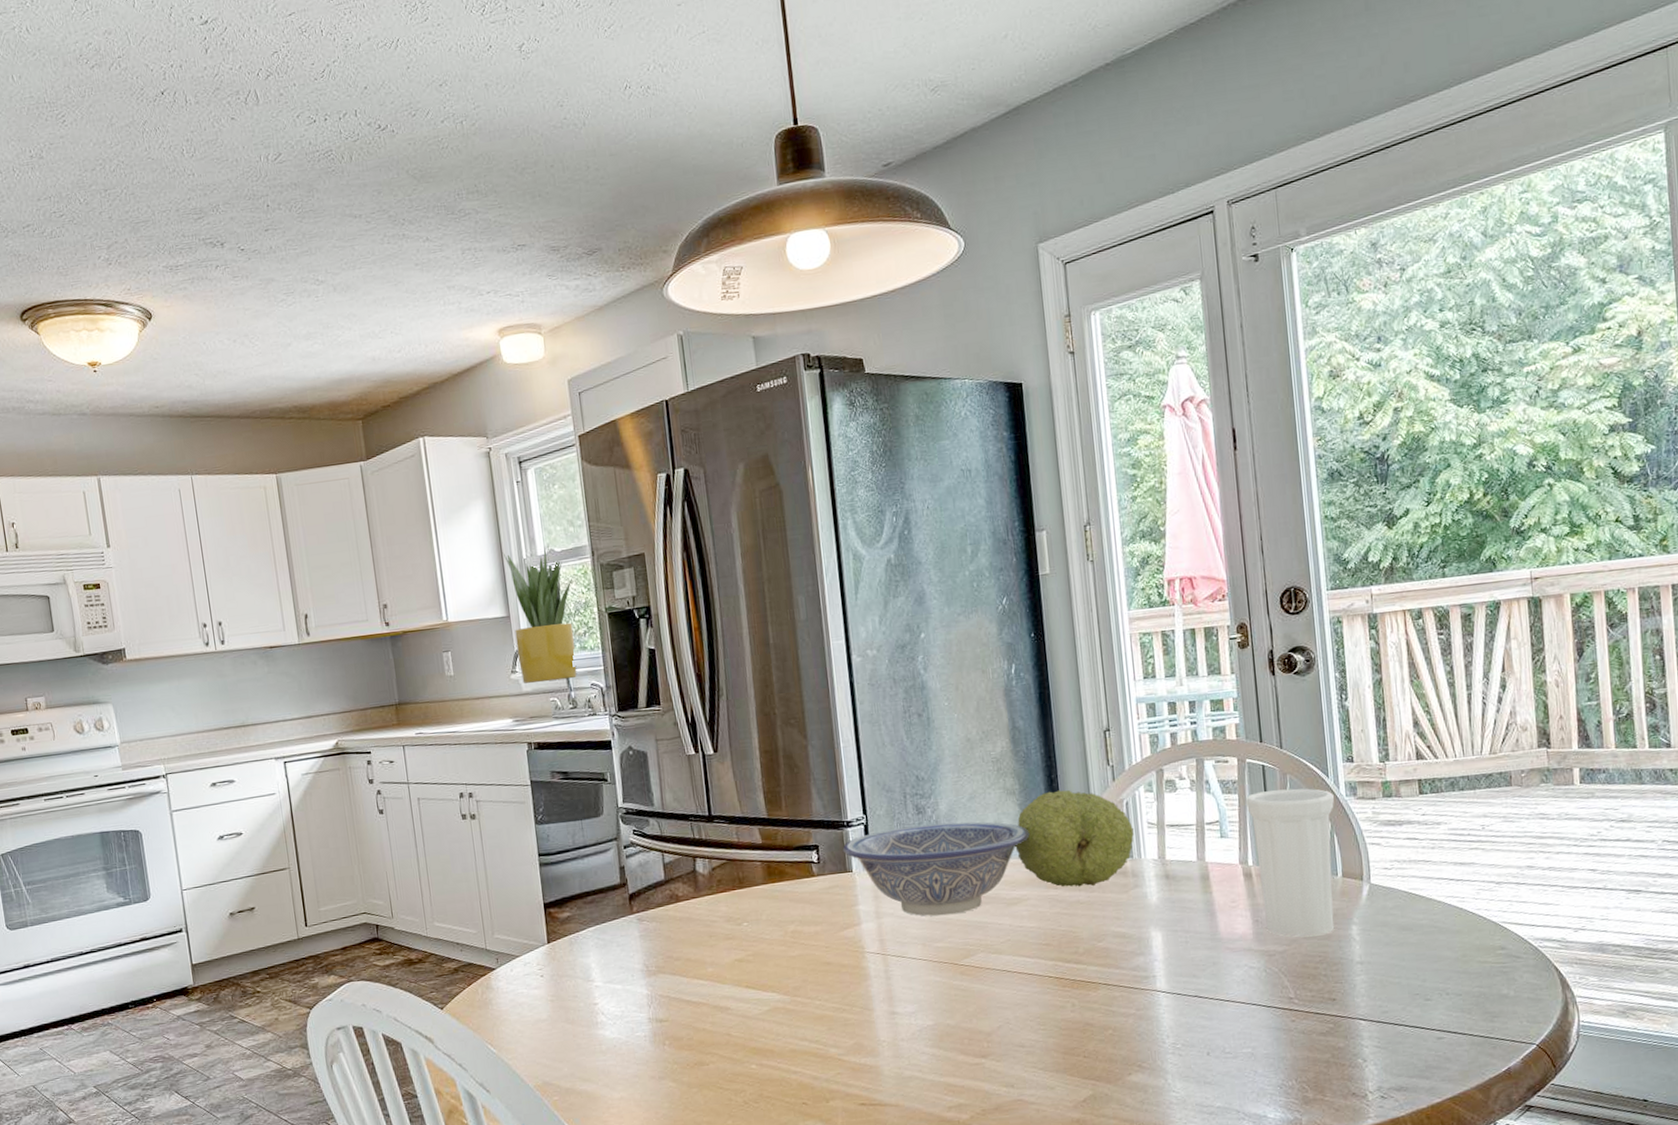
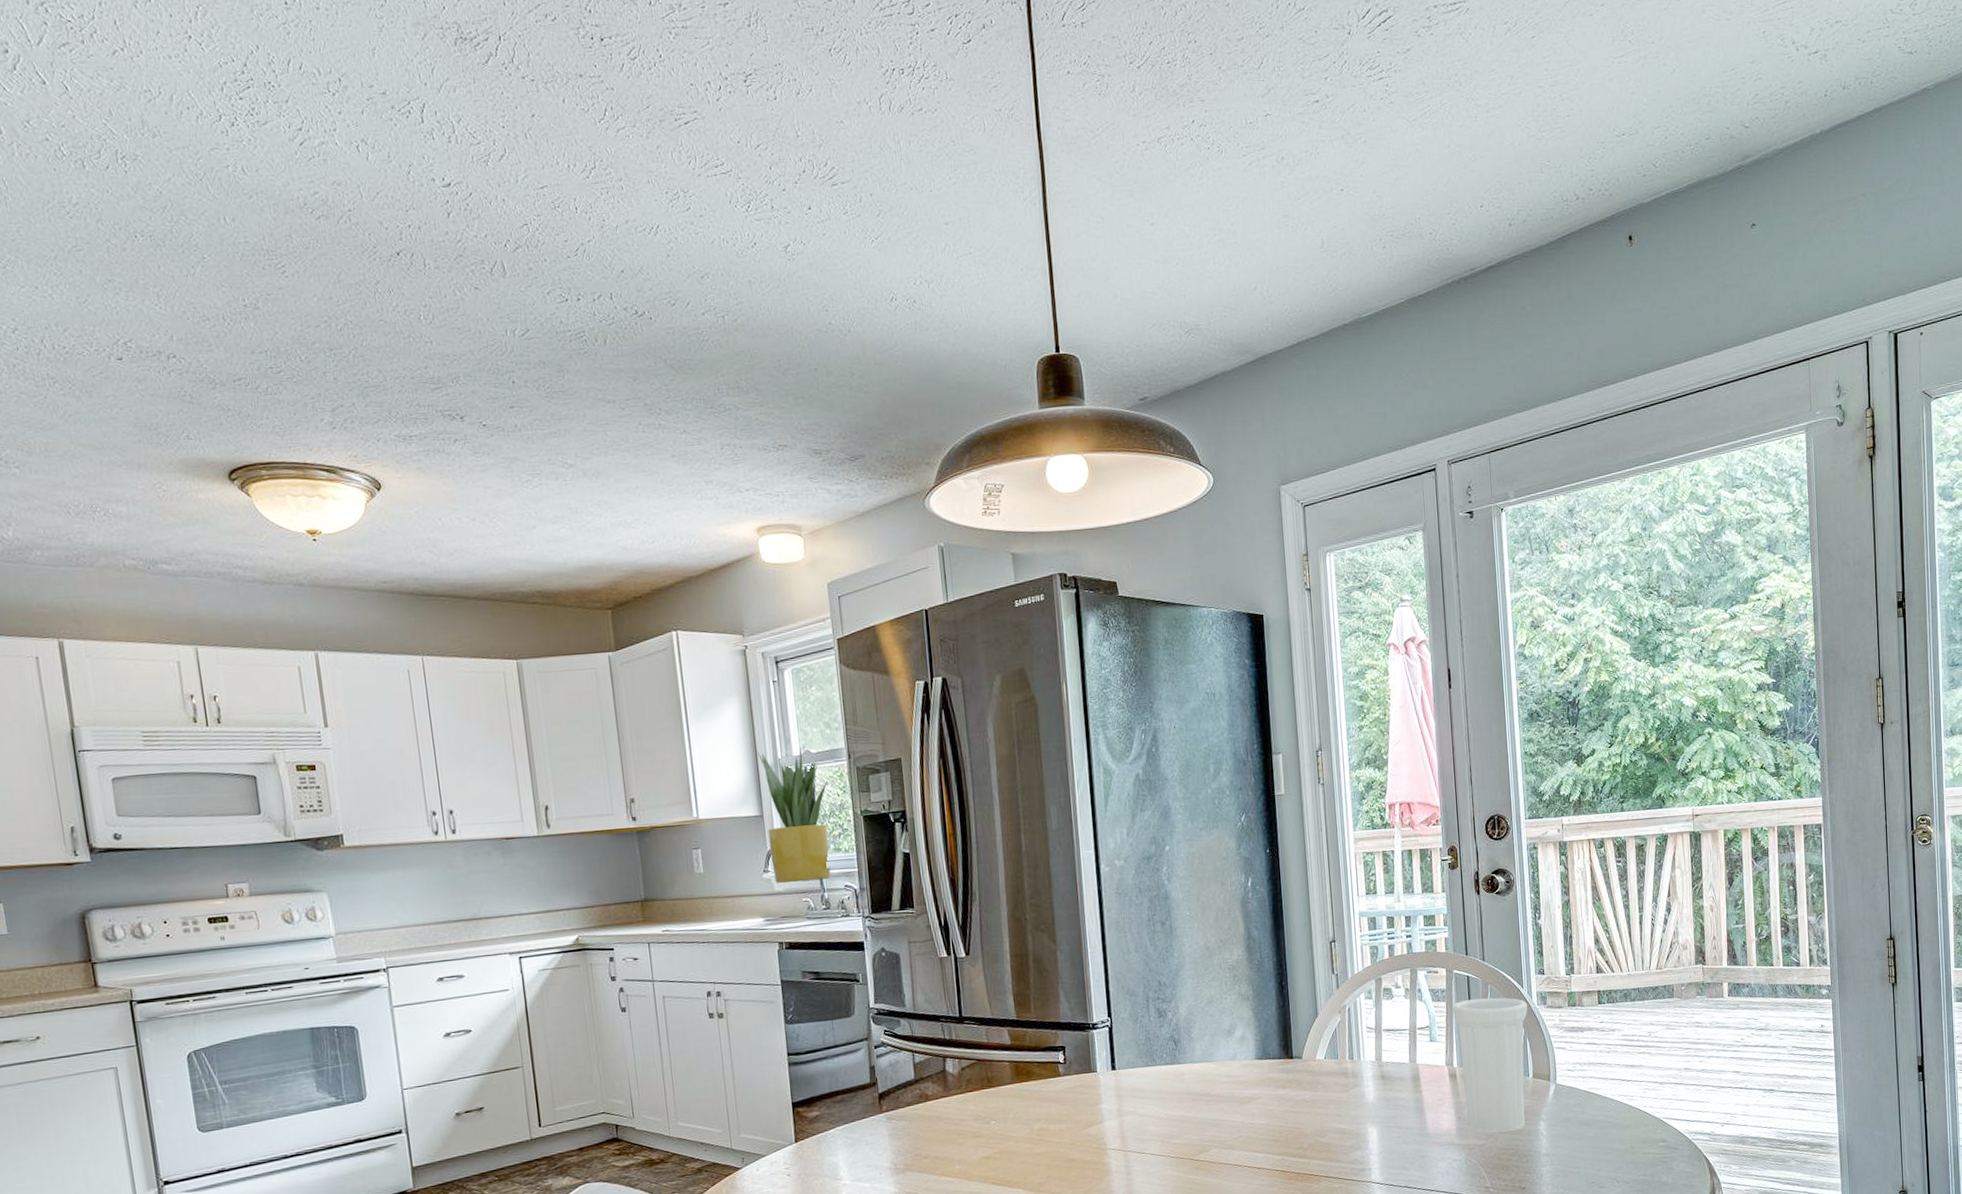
decorative bowl: present [842,821,1030,916] -> none [1087,1025,1262,1114]
fruit: present [1015,790,1135,887] -> none [1248,996,1355,1087]

